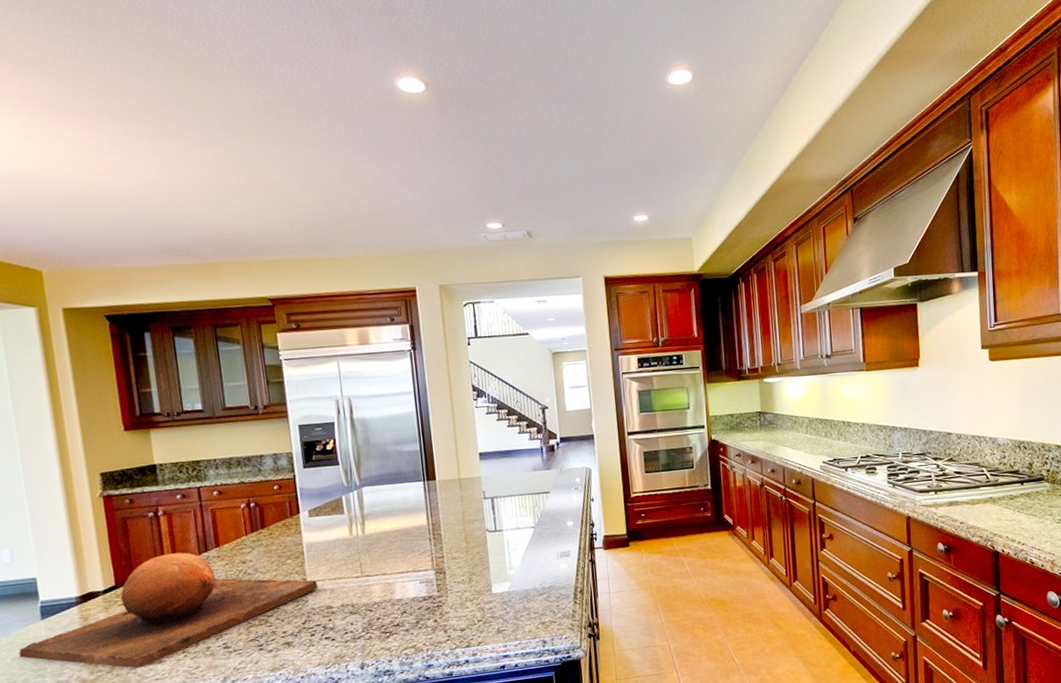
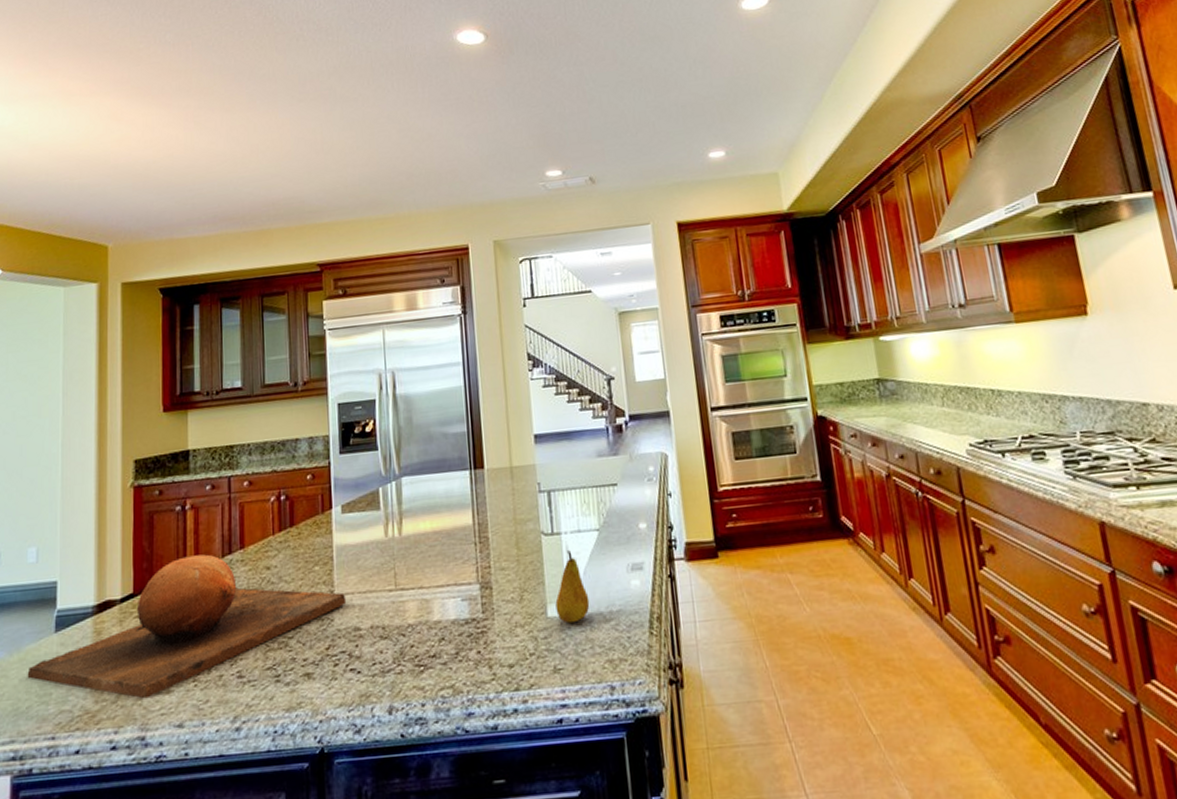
fruit: none [498,543,527,598] -> present [555,550,590,624]

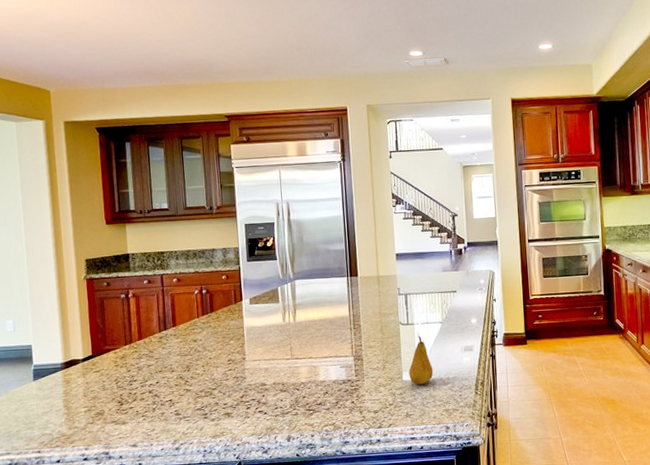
chopping board: present [27,554,347,699] -> none [15,330,255,427]

